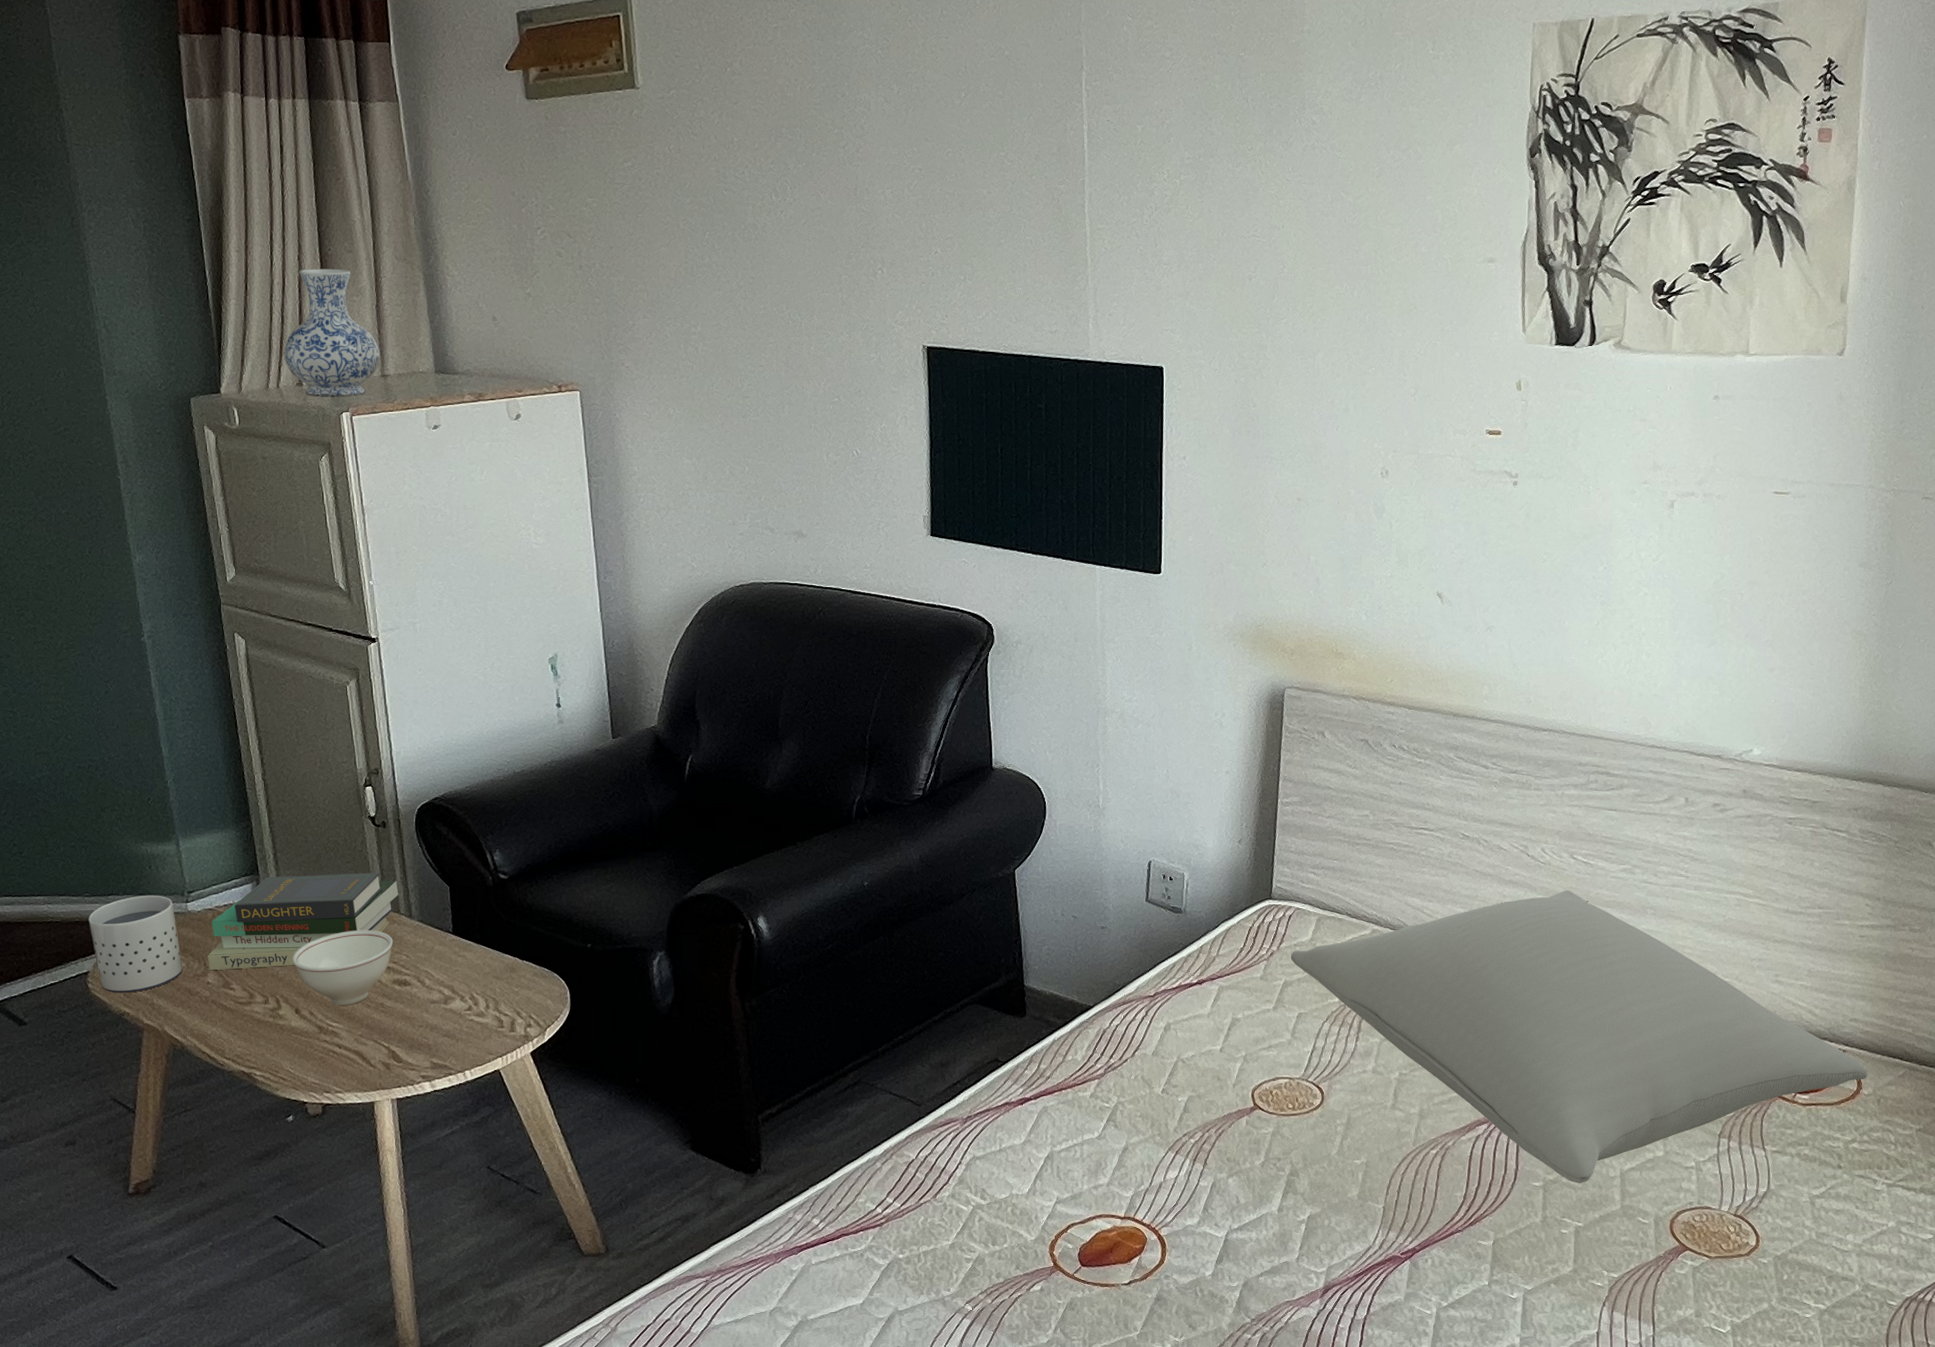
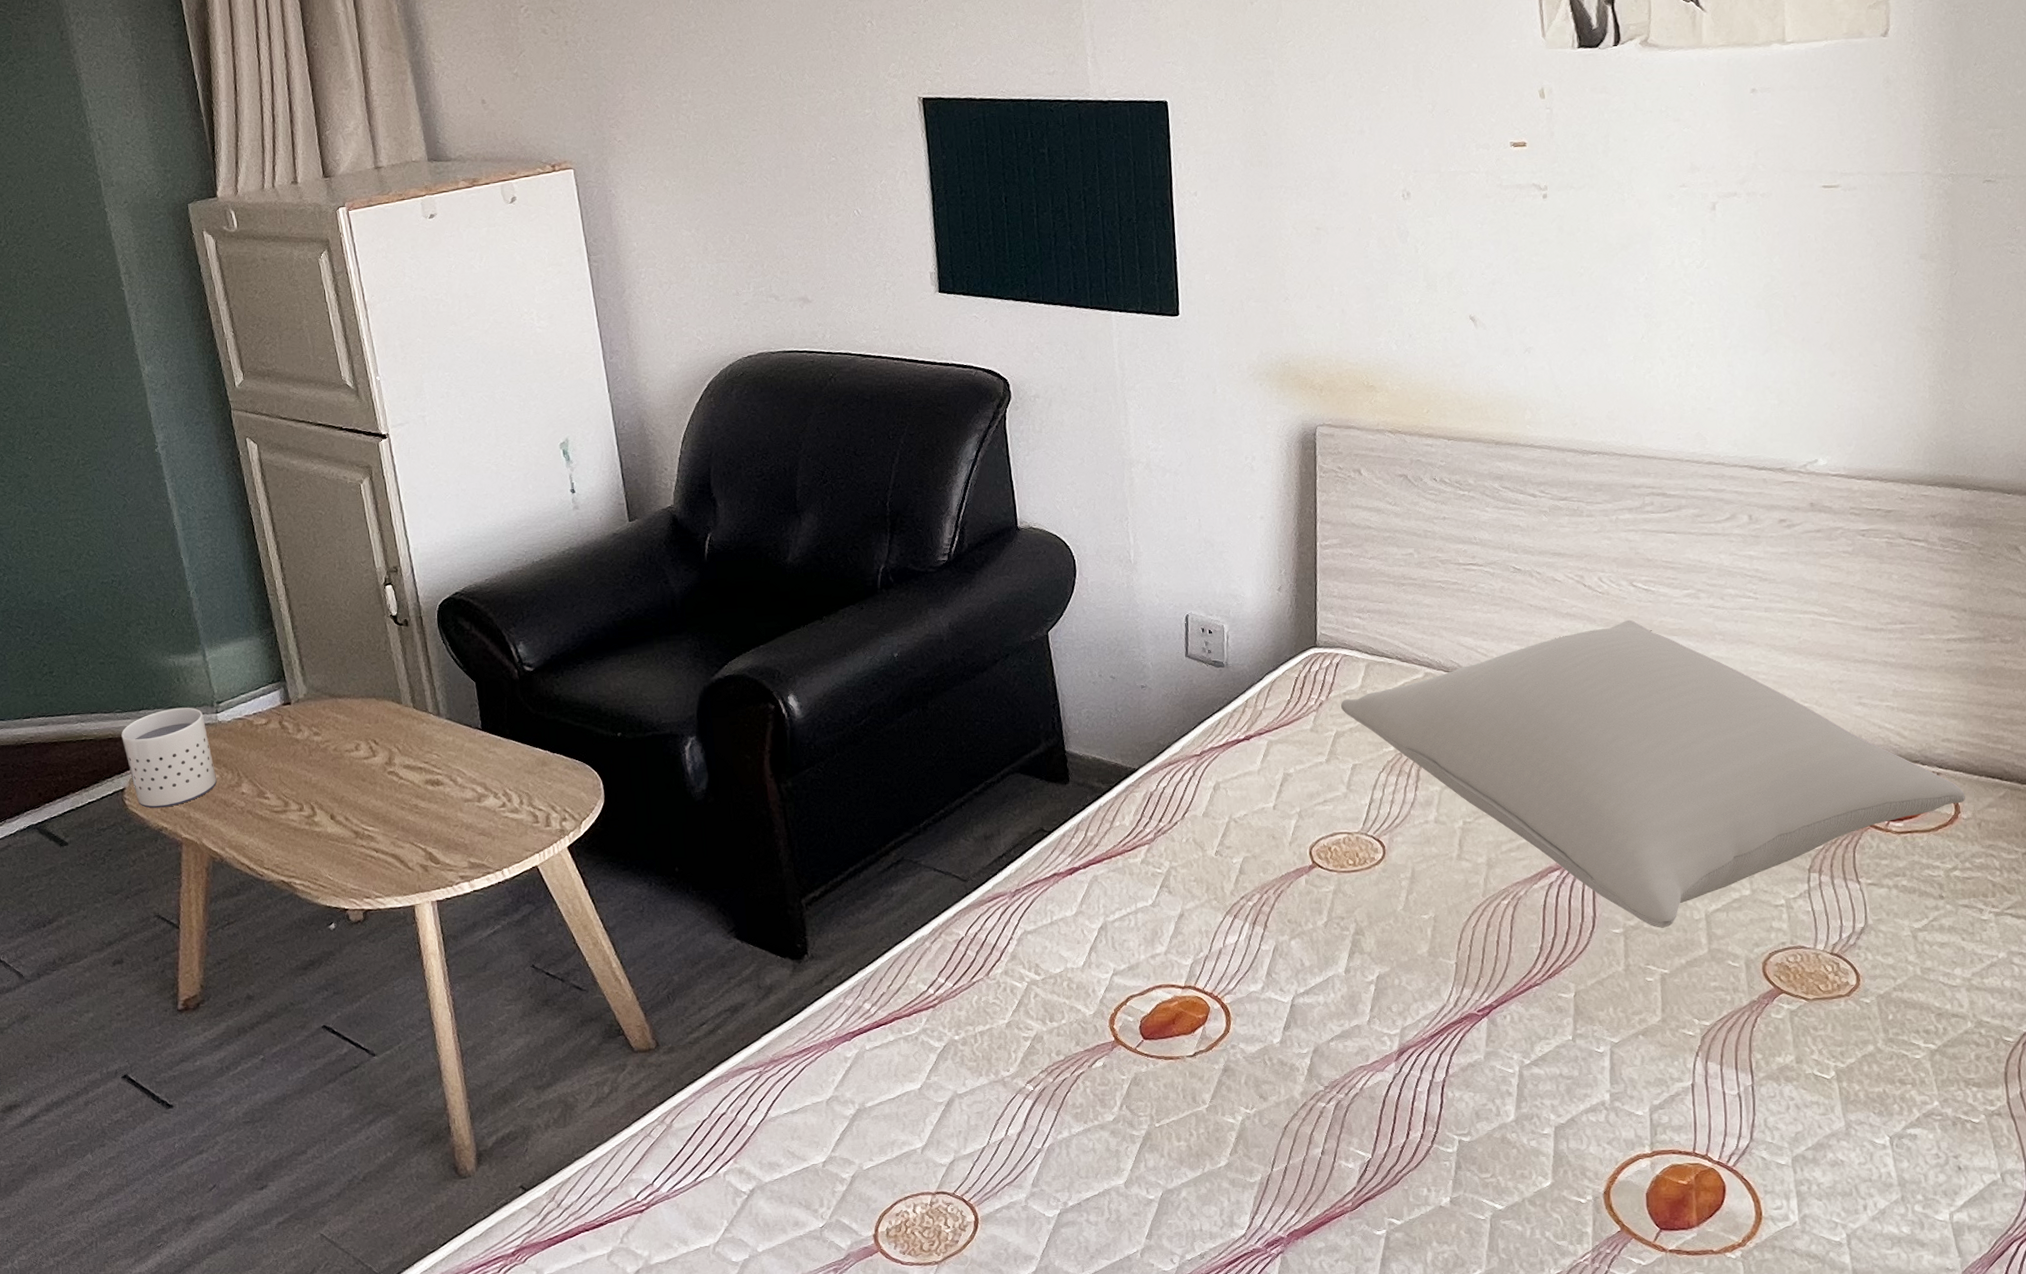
books: present [208,872,398,970] -> none [240,672,425,780]
vase: present [283,269,380,397] -> none [276,62,373,194]
bowl: present [292,929,393,1005] -> none [324,730,423,809]

